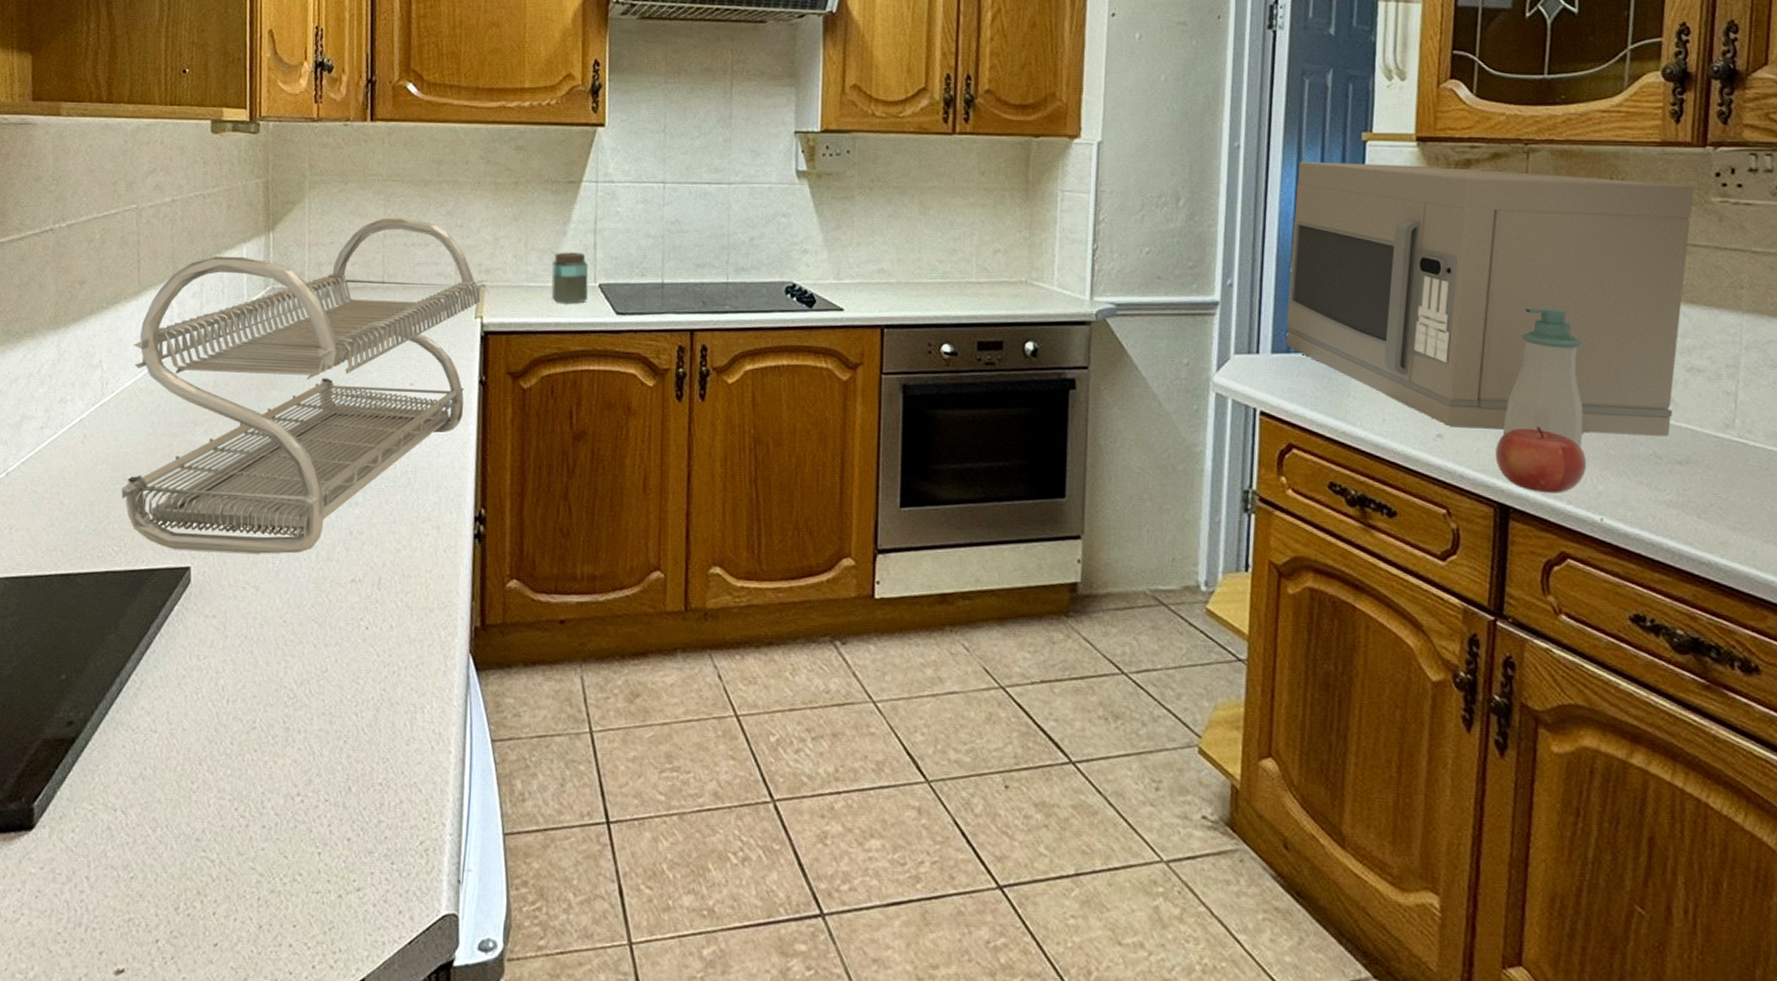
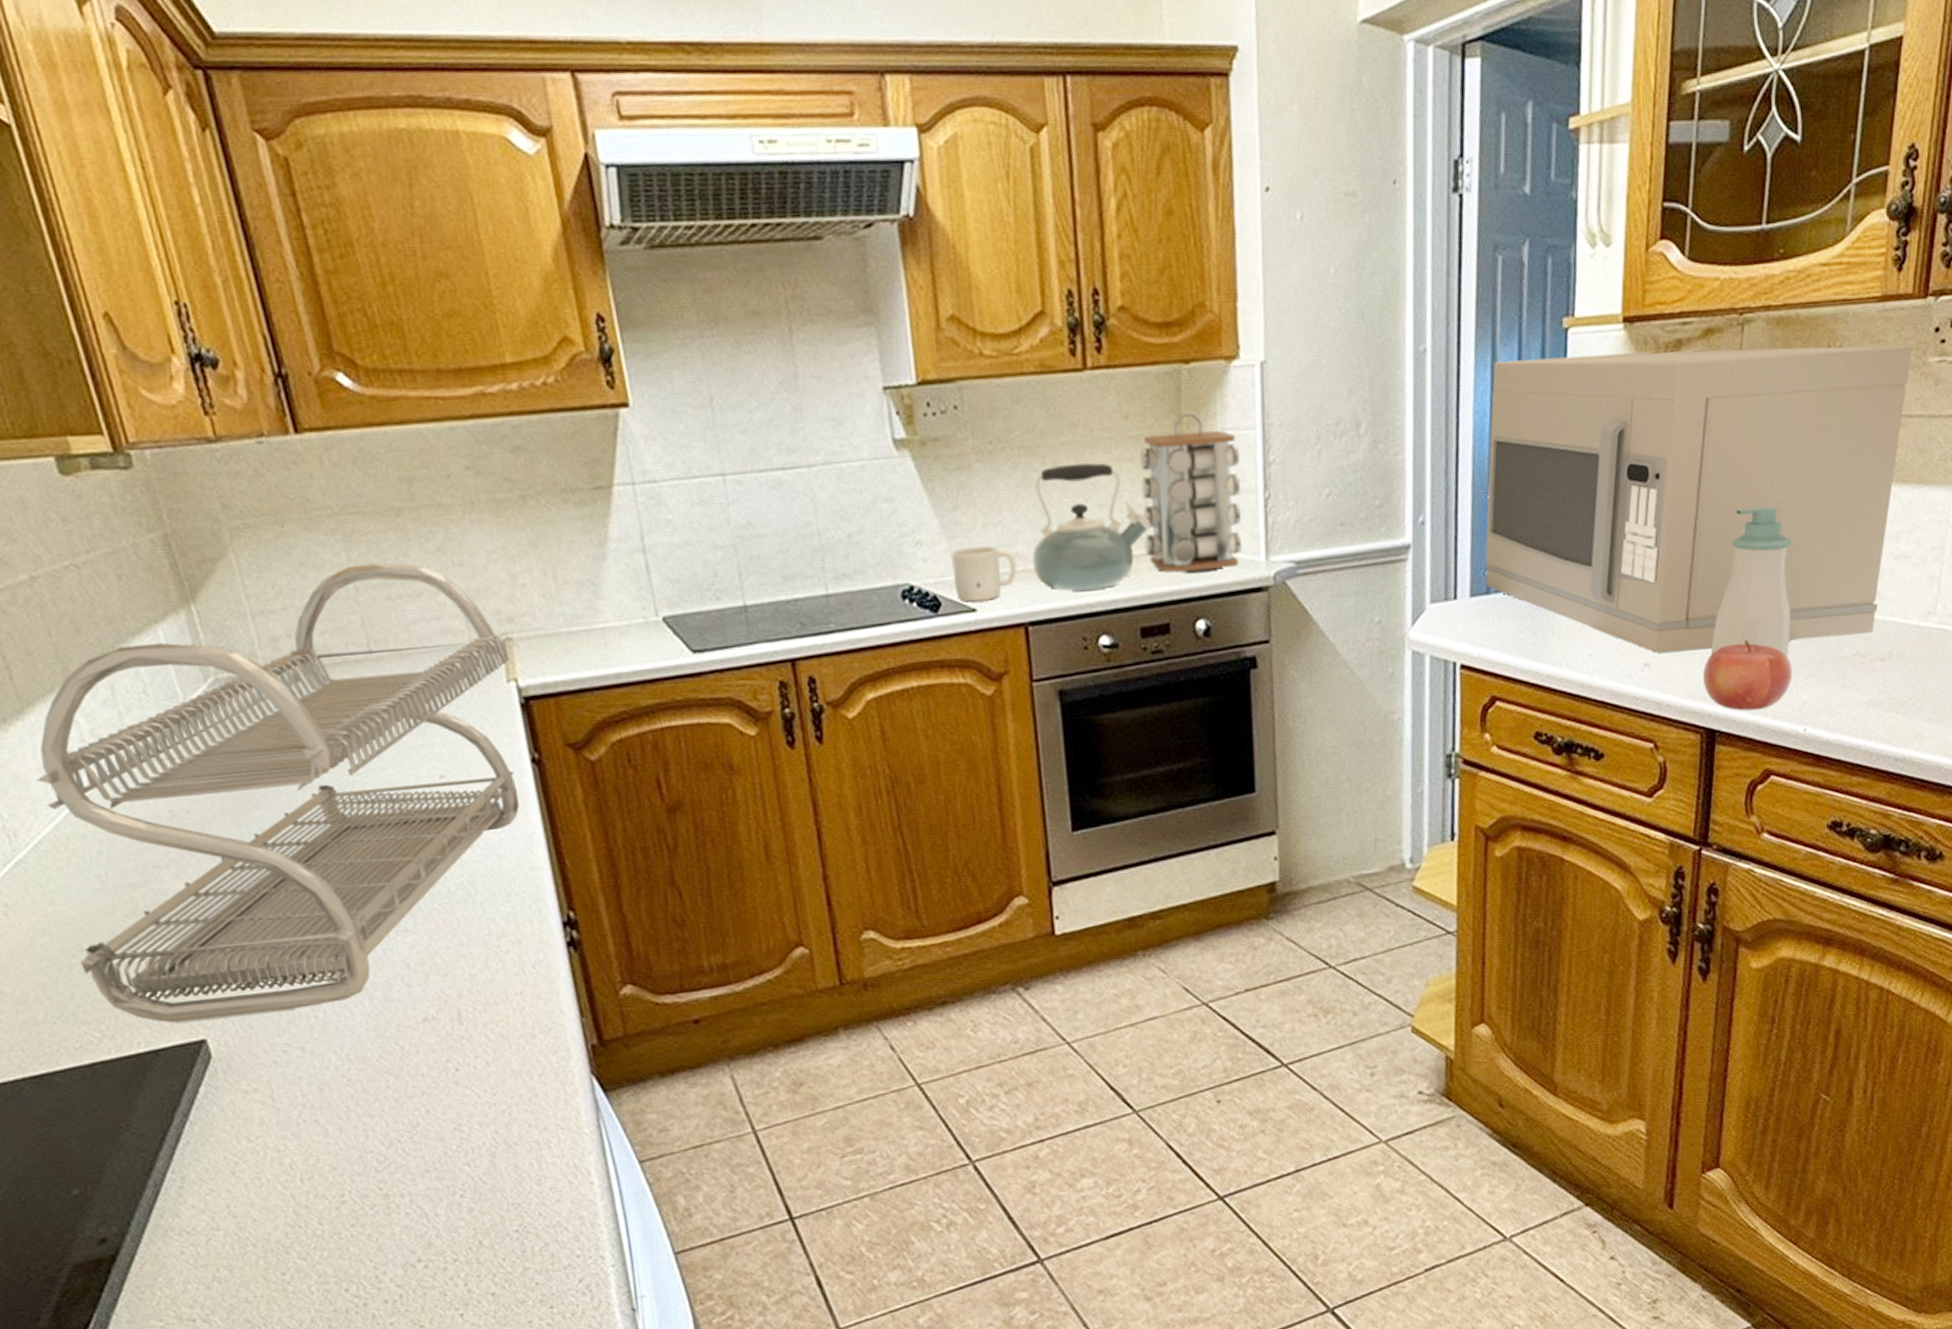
peanut butter: present [551,252,589,305] -> none [594,579,651,650]
mug: none [828,259,880,303] -> present [950,545,1017,602]
kettle: none [894,205,995,306] -> present [1032,463,1151,592]
spice rack: none [988,174,1074,302] -> present [1139,411,1243,573]

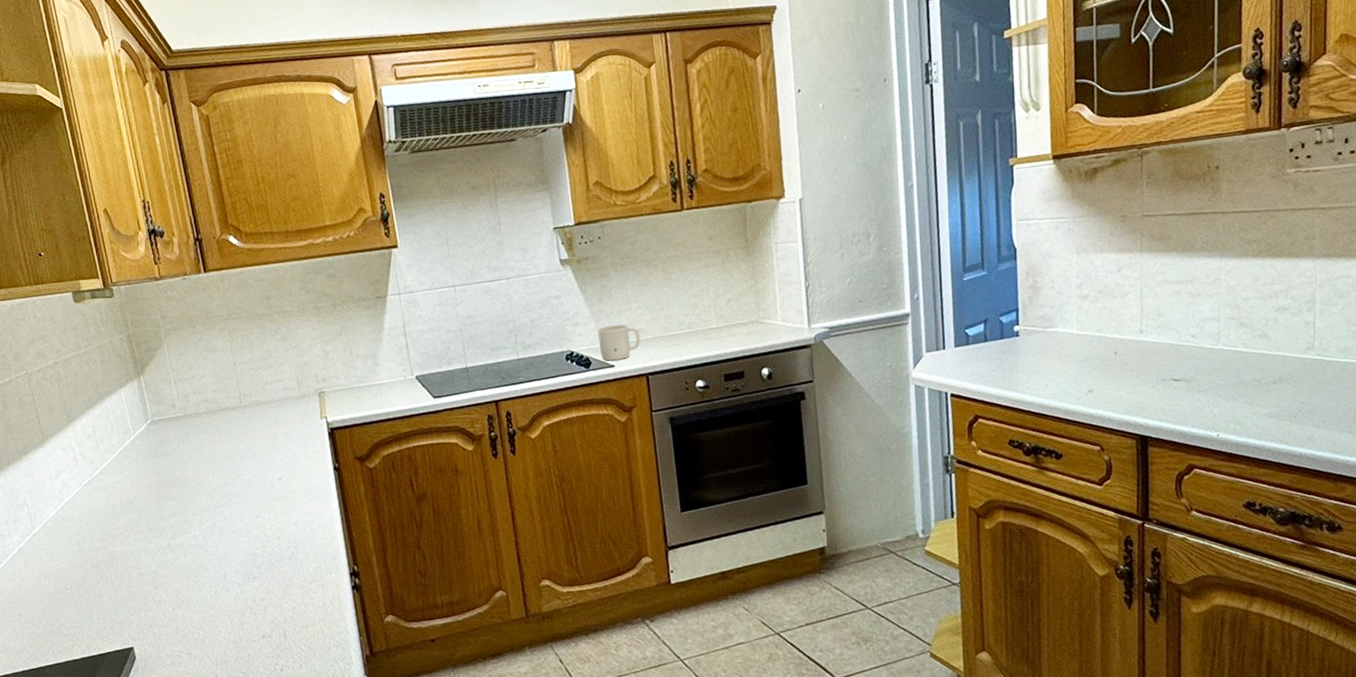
dish rack: present [37,563,520,1023] -> none [49,348,326,636]
kettle: present [1032,463,1151,592] -> none [650,268,729,352]
spice rack: present [1139,411,1243,573] -> none [720,233,792,338]
microwave: present [1485,345,1912,653] -> none [961,162,1274,382]
fruit: present [1702,639,1793,711] -> none [1133,371,1204,423]
soap bottle: present [1710,505,1792,657] -> none [1138,277,1200,383]

